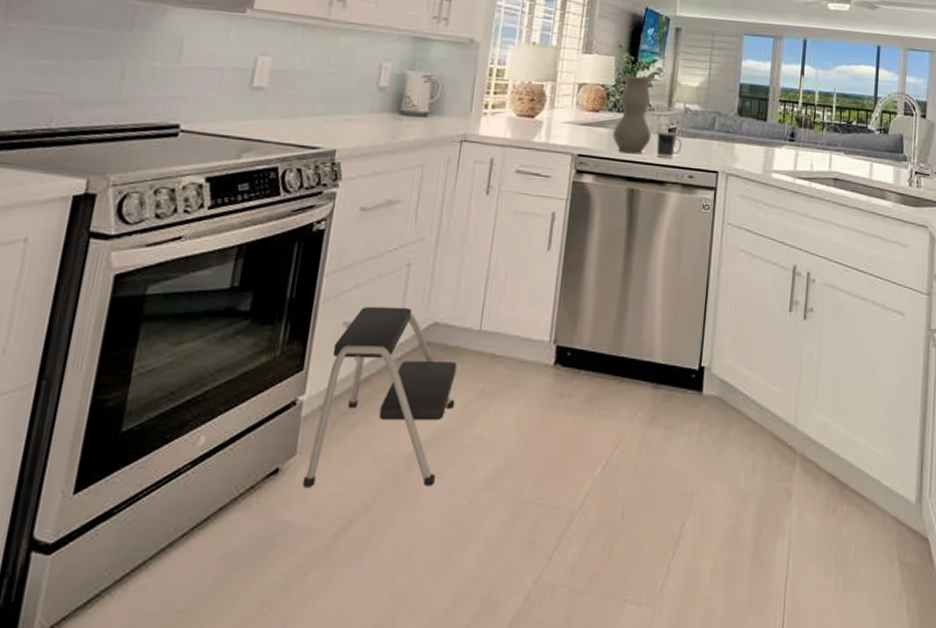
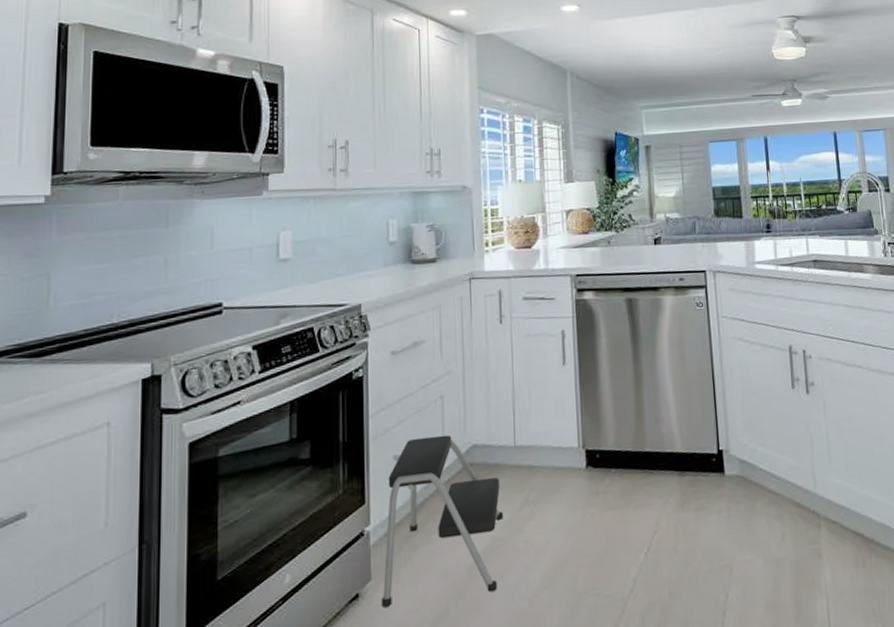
vase: present [612,75,654,154] -> none [603,195,640,267]
mug: present [656,132,682,158] -> none [644,242,669,266]

